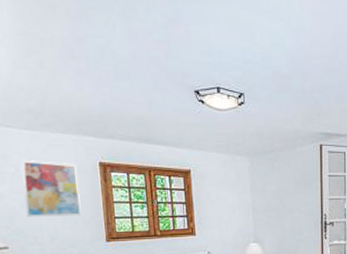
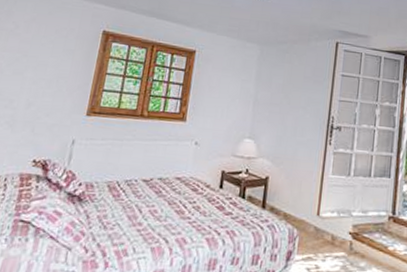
wall art: present [21,159,82,217] -> none [10,17,79,84]

